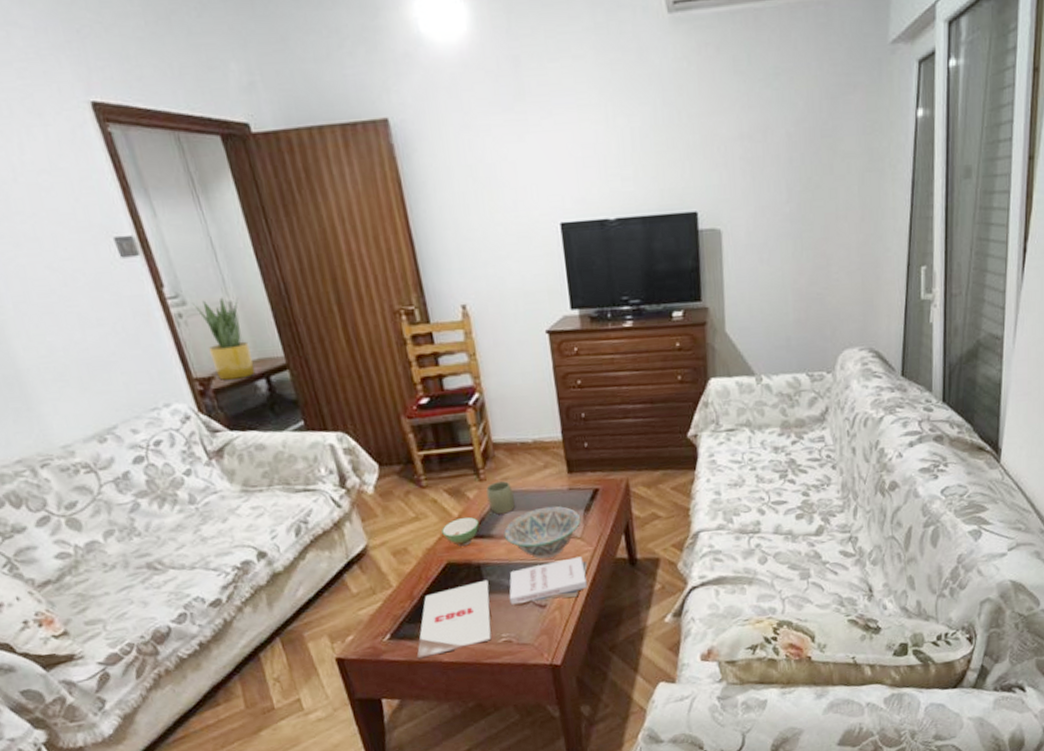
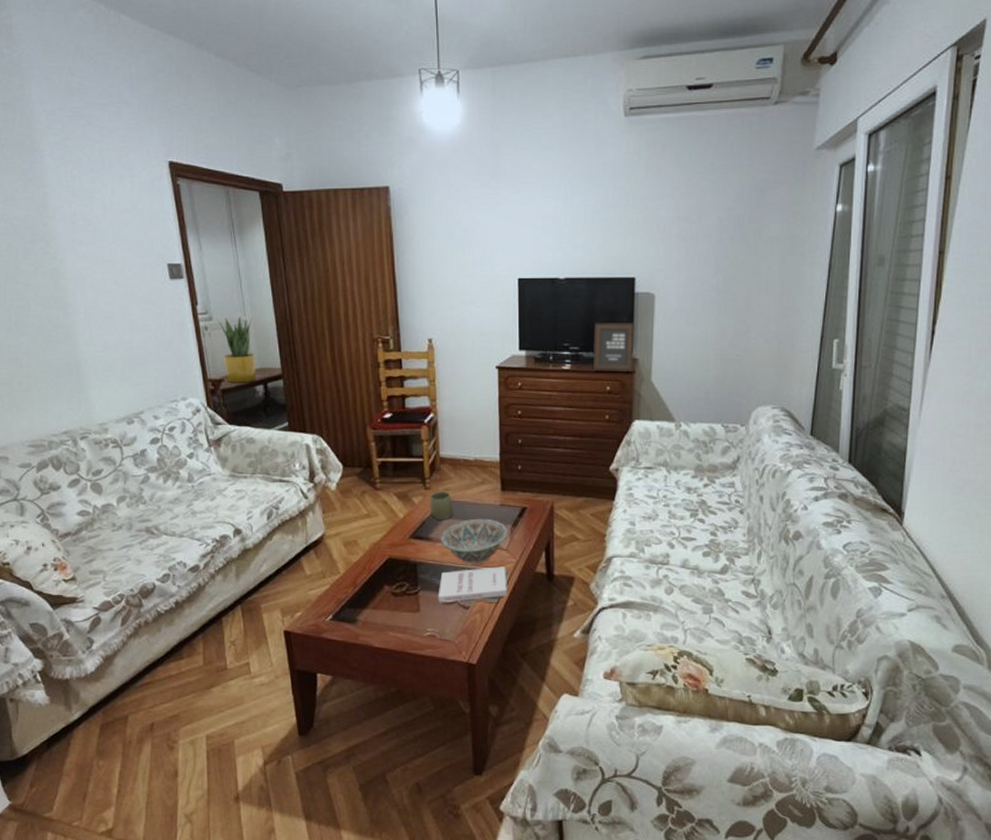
magazine: present [416,579,492,660] -> none [352,577,422,642]
bowl: present [442,516,479,547] -> none [388,519,420,545]
picture frame: none [655,266,704,326] -> present [593,323,635,371]

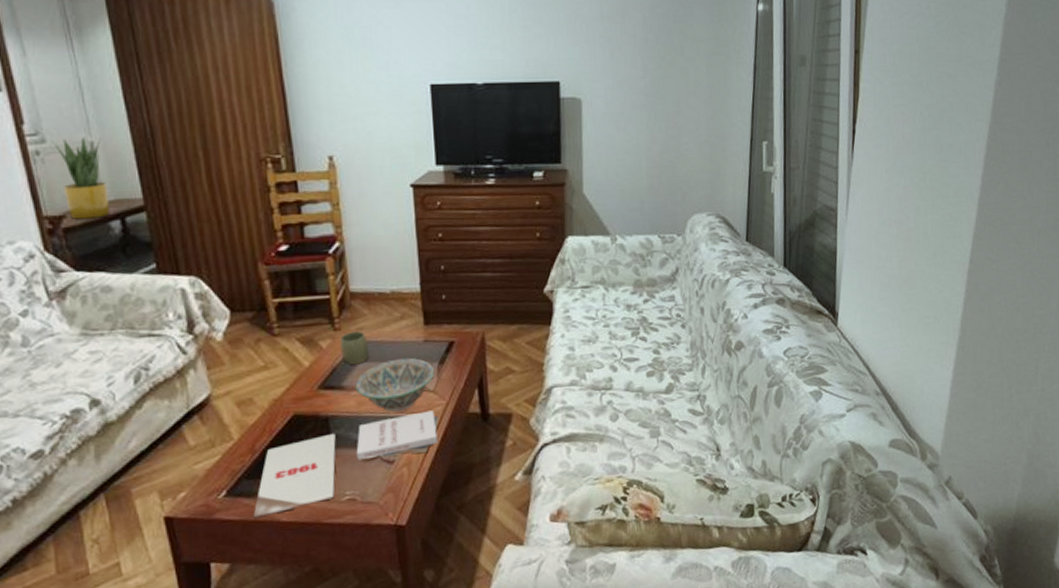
magazine: none [352,577,422,642] -> present [253,433,336,520]
picture frame: present [593,323,635,371] -> none [518,131,563,185]

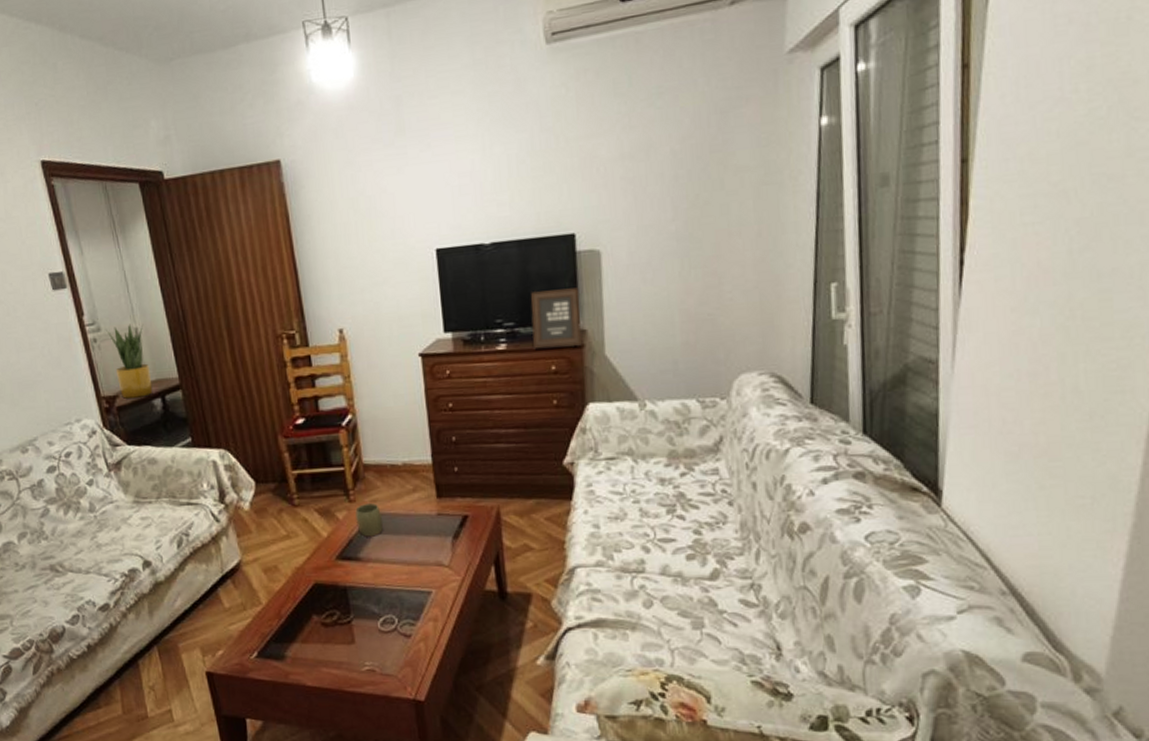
magazine: present [253,433,336,520] -> none [281,603,355,682]
decorative bowl: present [355,357,435,413] -> none [370,531,450,587]
books: present [356,410,439,461] -> none [374,586,455,632]
picture frame: none [518,131,563,185] -> present [531,287,582,349]

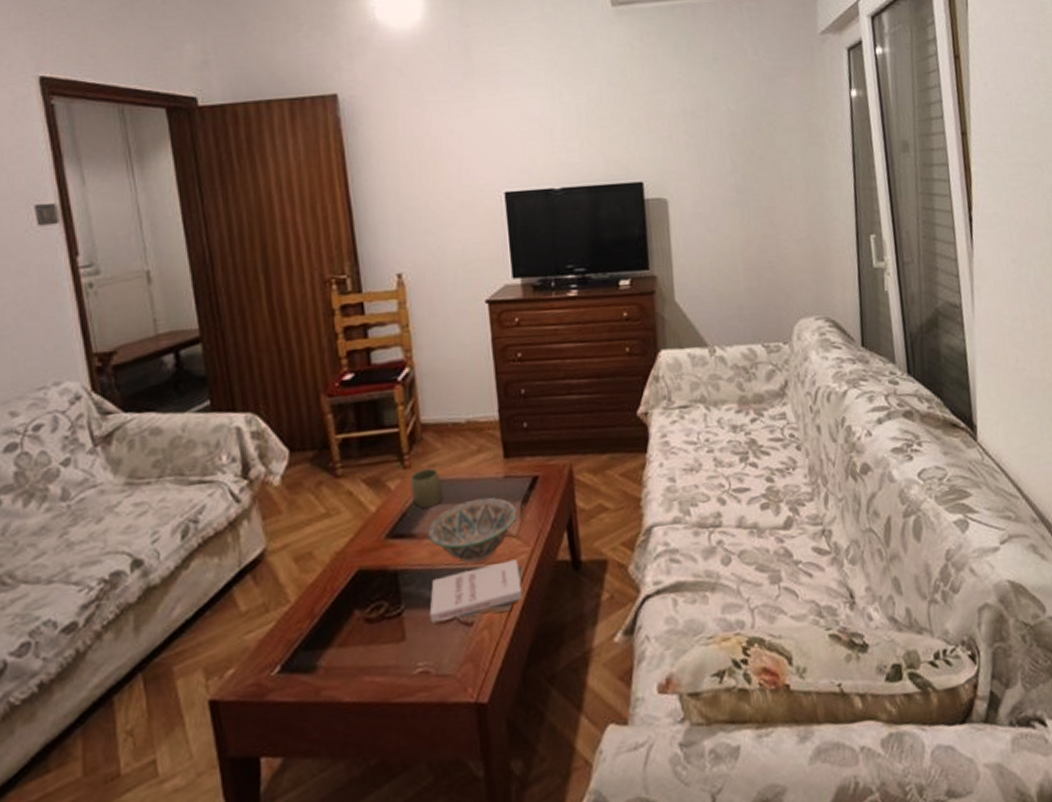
planter: present [106,324,153,399] -> none [107,266,164,355]
decorative bowl: none [370,531,450,587] -> present [427,497,518,564]
books: none [374,586,455,632] -> present [429,559,524,623]
picture frame: present [531,287,582,349] -> none [601,234,652,296]

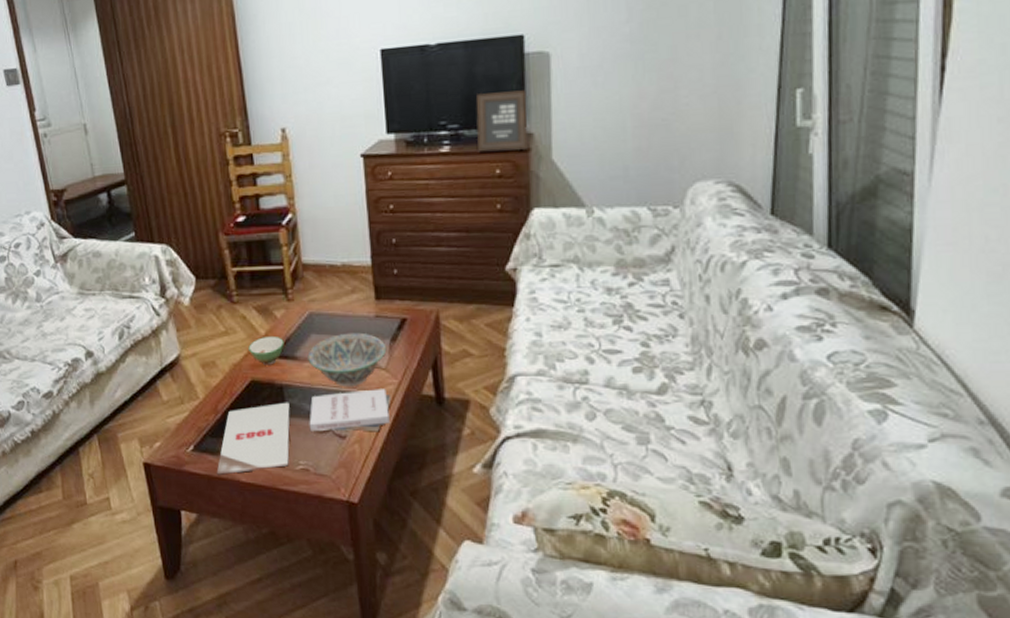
magazine: none [310,590,406,701] -> present [216,402,290,476]
bowl: none [355,511,400,549] -> present [248,335,284,365]
mug: present [410,468,442,509] -> none [293,303,320,336]
picture frame: none [601,234,652,296] -> present [476,90,528,152]

